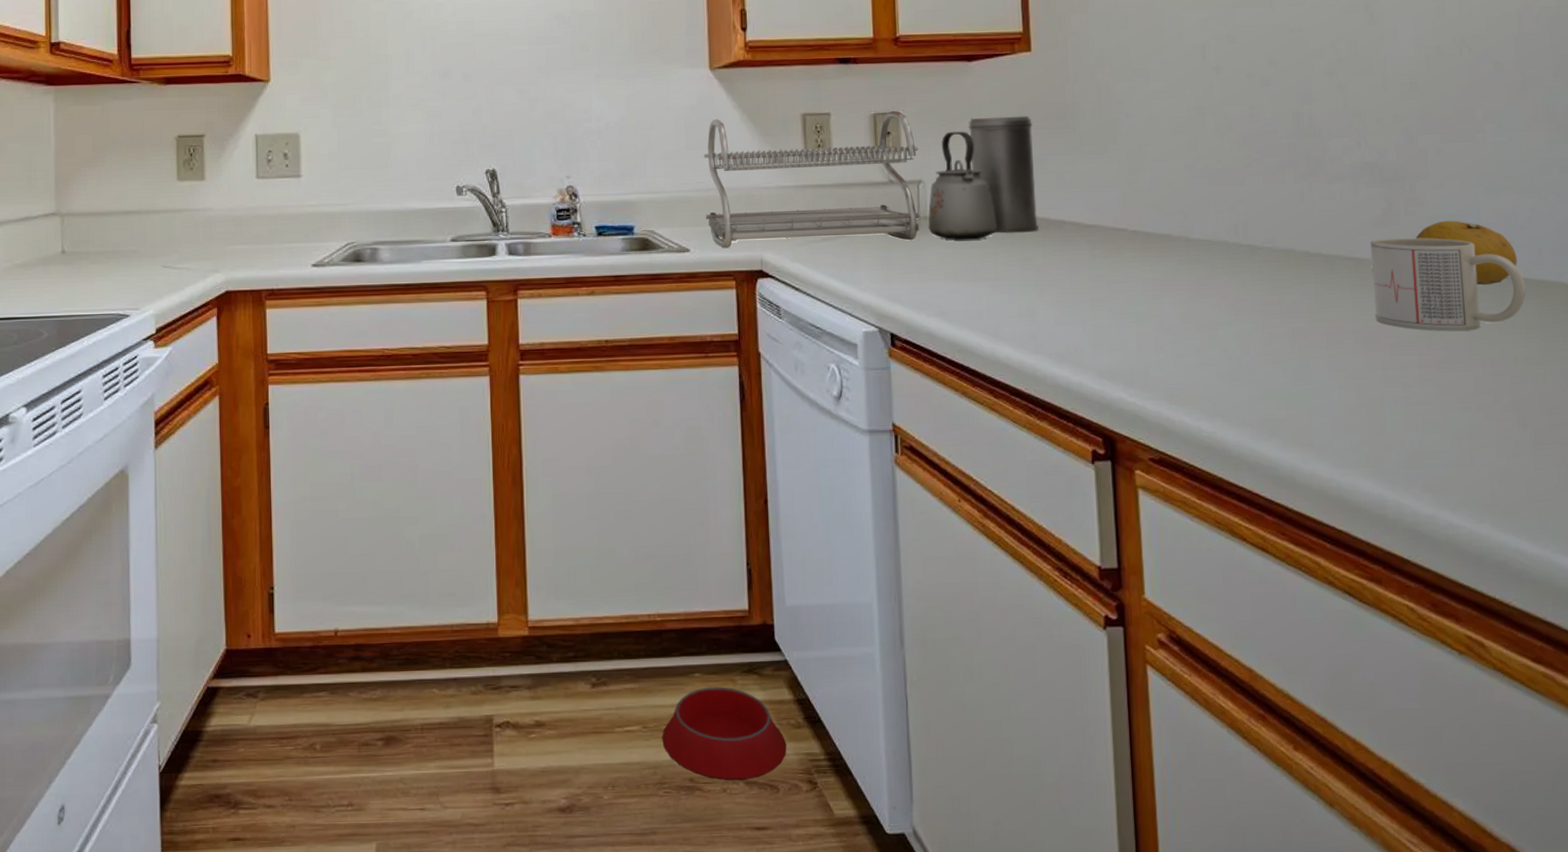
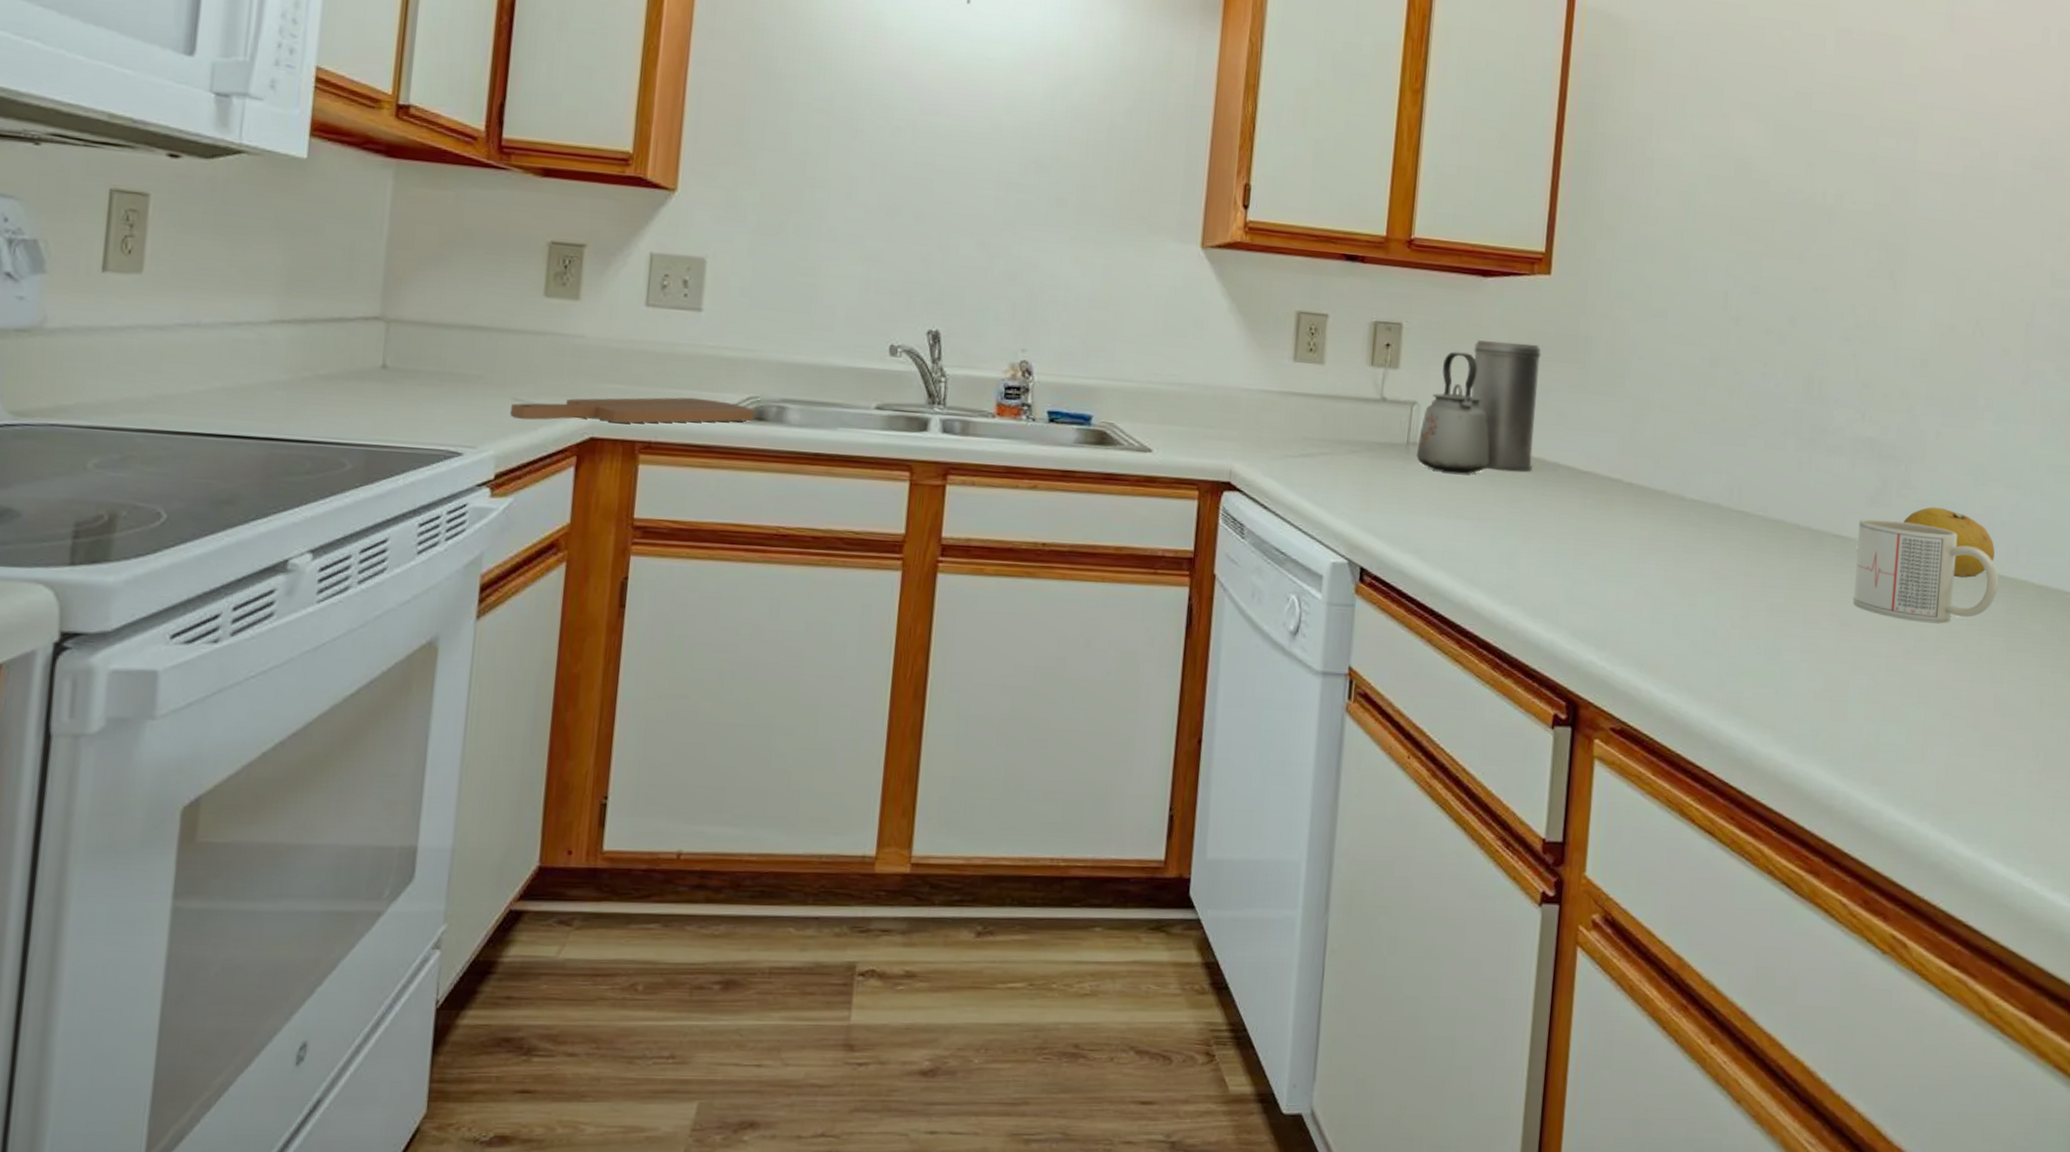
cutting board: none [162,249,354,283] -> present [511,397,755,424]
pet bowl: present [662,687,787,780] -> none [1049,943,1187,1048]
dish rack: present [704,111,920,249] -> none [1174,304,1418,467]

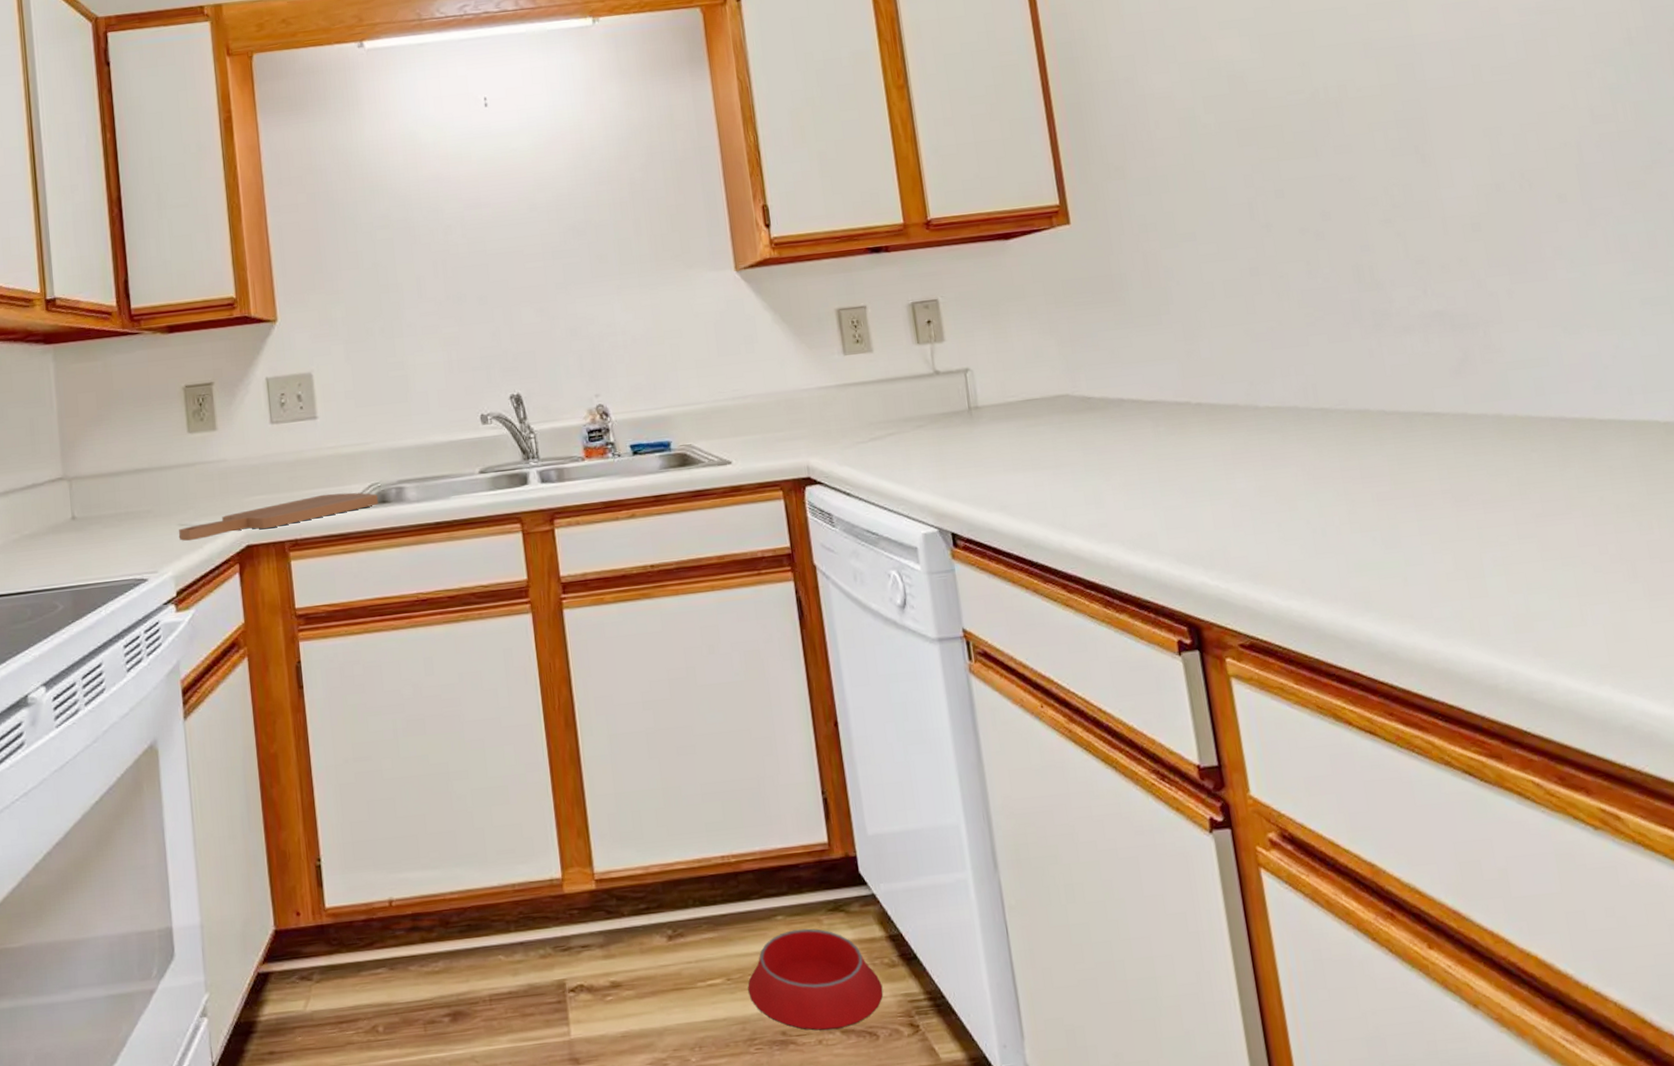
pet bowl: none [1049,943,1187,1048] -> present [748,928,883,1030]
kettle: present [1416,352,1490,474] -> none [978,313,1053,429]
canister: present [1471,339,1541,471] -> none [1012,291,1097,417]
mug: present [1853,518,1999,624] -> none [1448,384,1620,484]
fruit: present [1903,507,1995,578] -> none [1496,364,1607,431]

